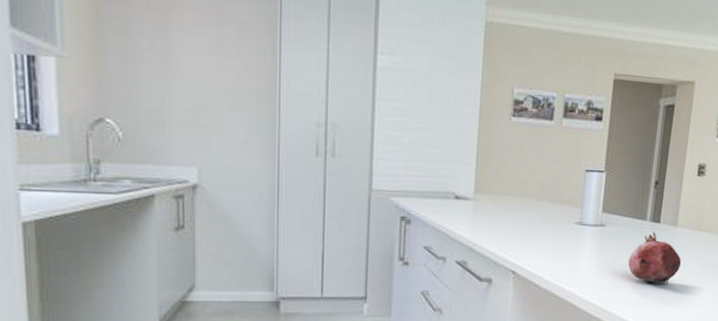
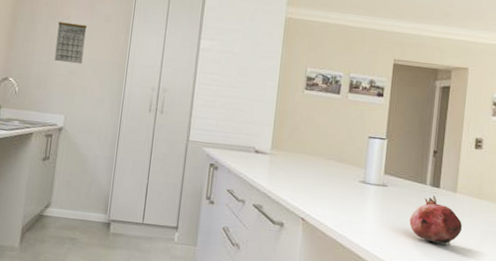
calendar: none [170,25,213,95] -> present [54,17,87,64]

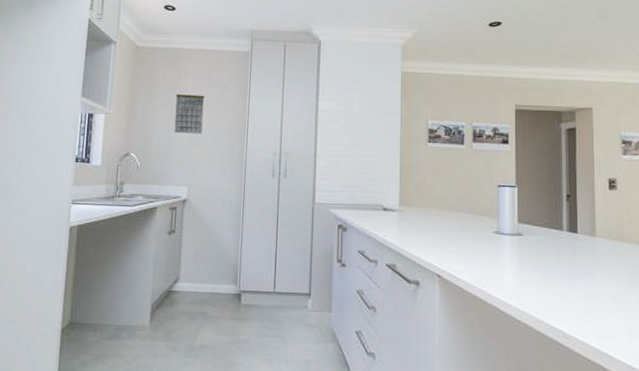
fruit: present [409,196,463,246] -> none [550,242,607,293]

